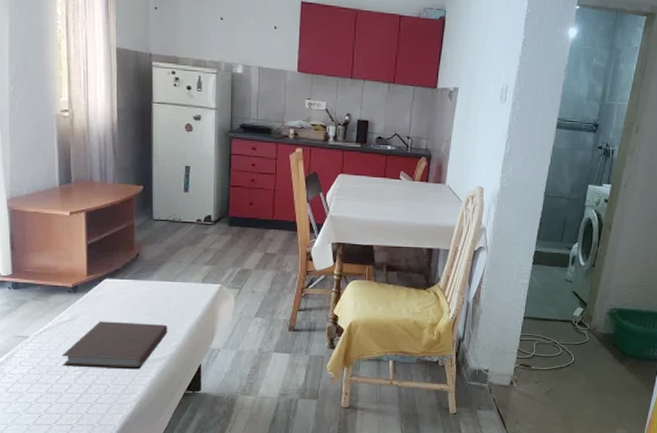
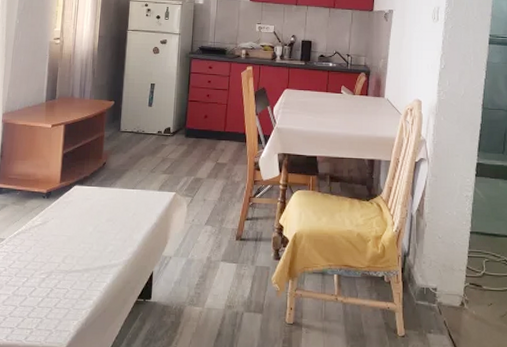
notebook: present [61,321,168,370] -> none [29,226,126,275]

